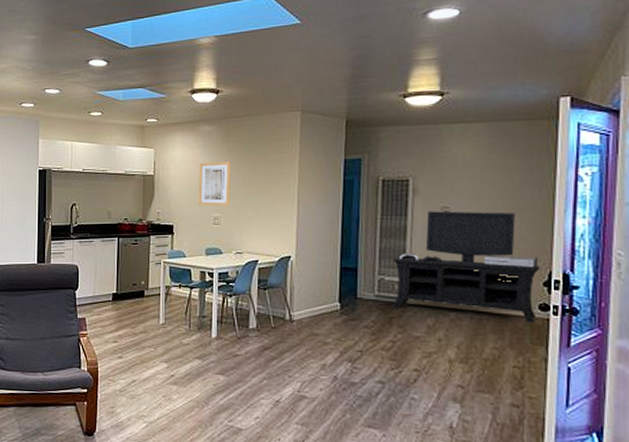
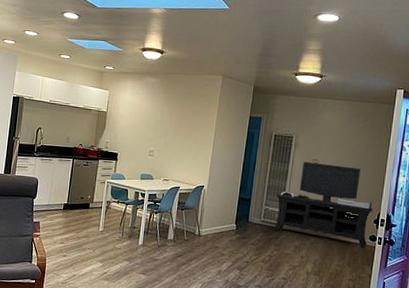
wall art: present [198,162,232,206] -> none [139,106,167,143]

